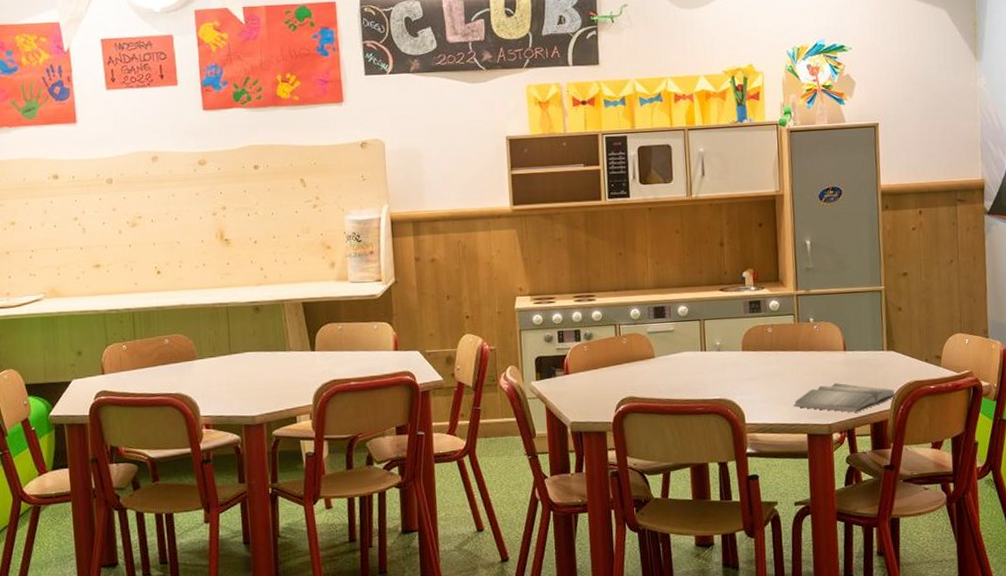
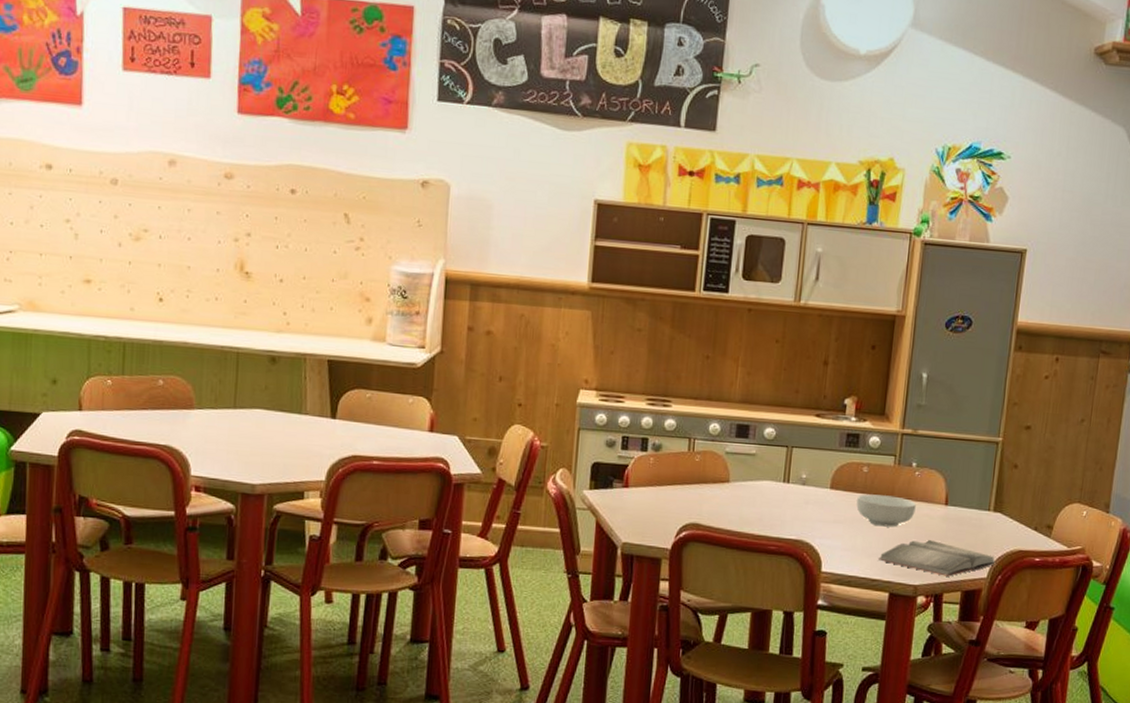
cereal bowl: none [767,349,819,378] -> present [856,494,916,527]

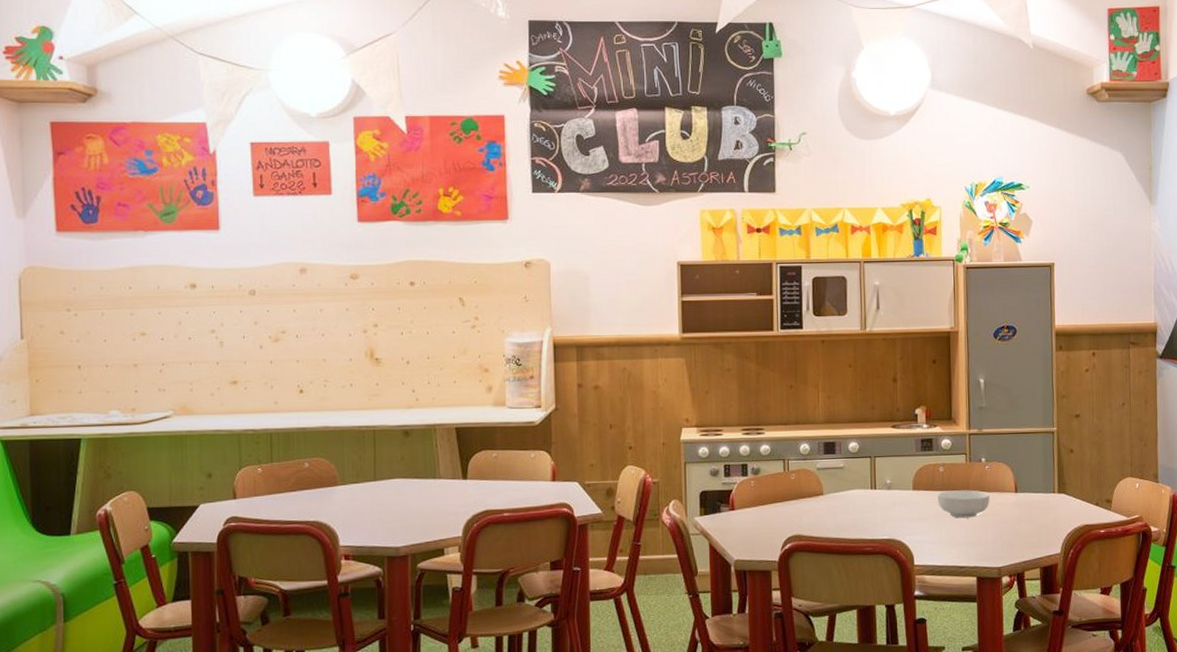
hardback book: present [878,539,997,577] -> none [963,524,1067,556]

